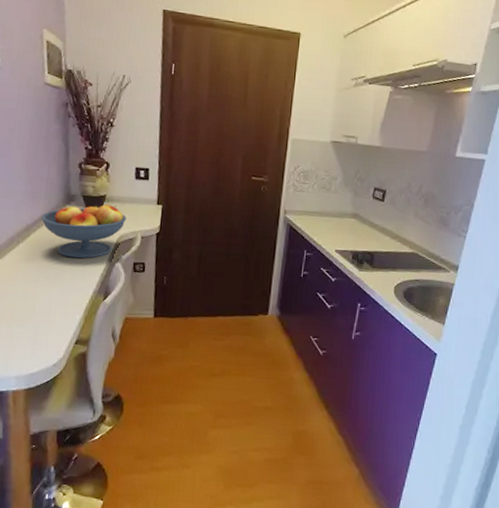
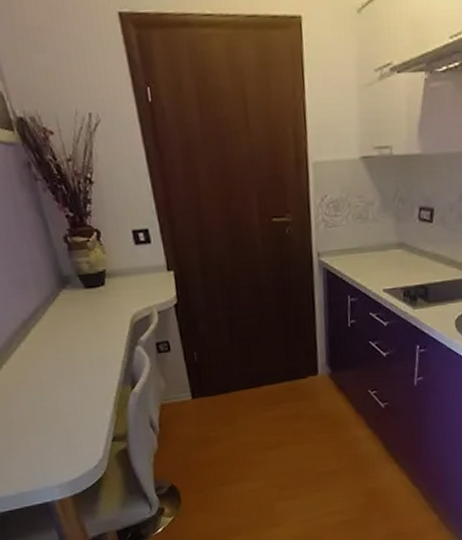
fruit bowl: present [40,204,127,259] -> none [35,280,136,350]

